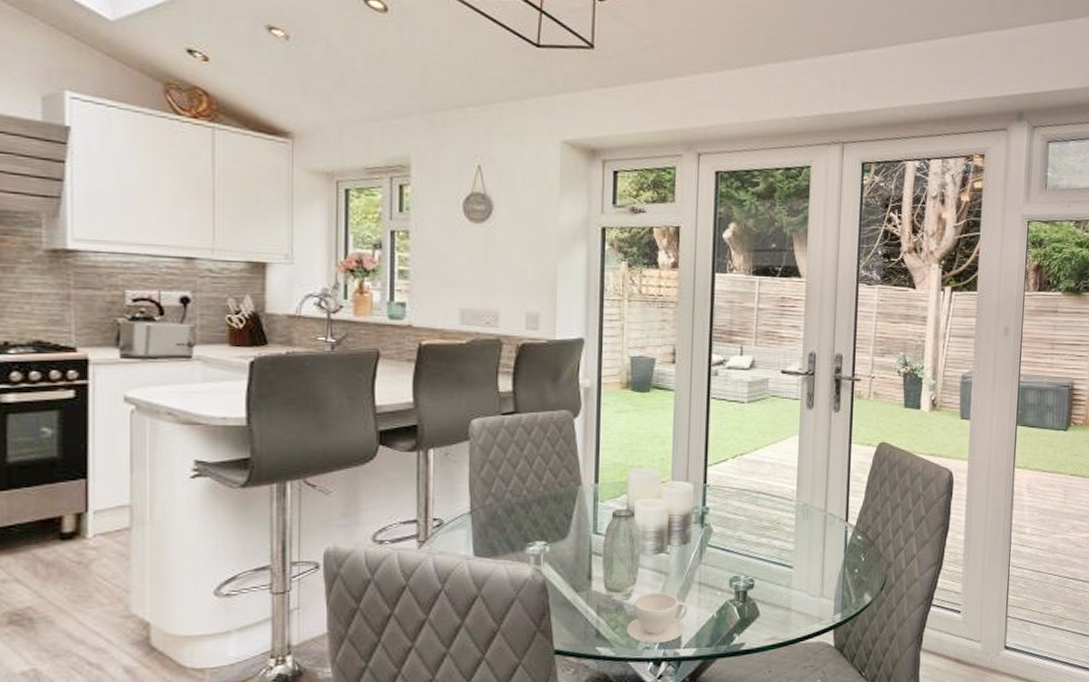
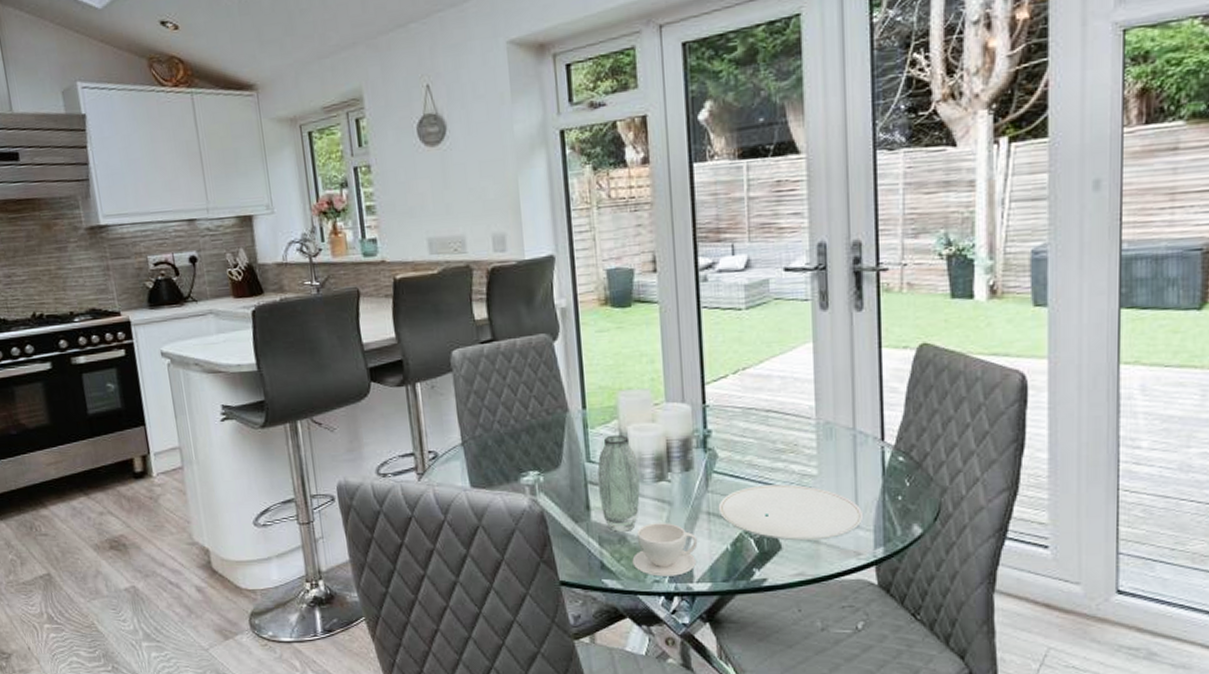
toaster: present [118,320,195,361] -> none [148,279,208,319]
plate: none [709,558,828,609] -> present [718,484,864,541]

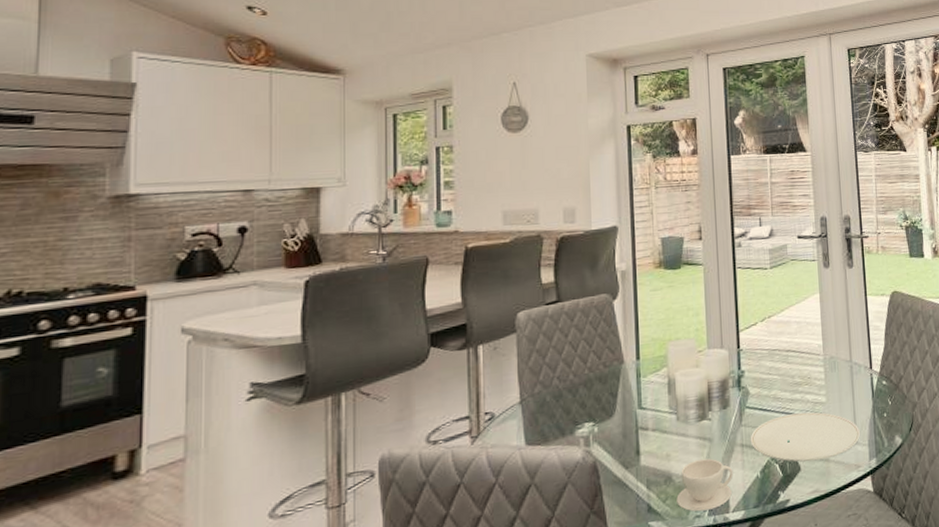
vase: present [597,434,641,532] -> none [648,381,685,473]

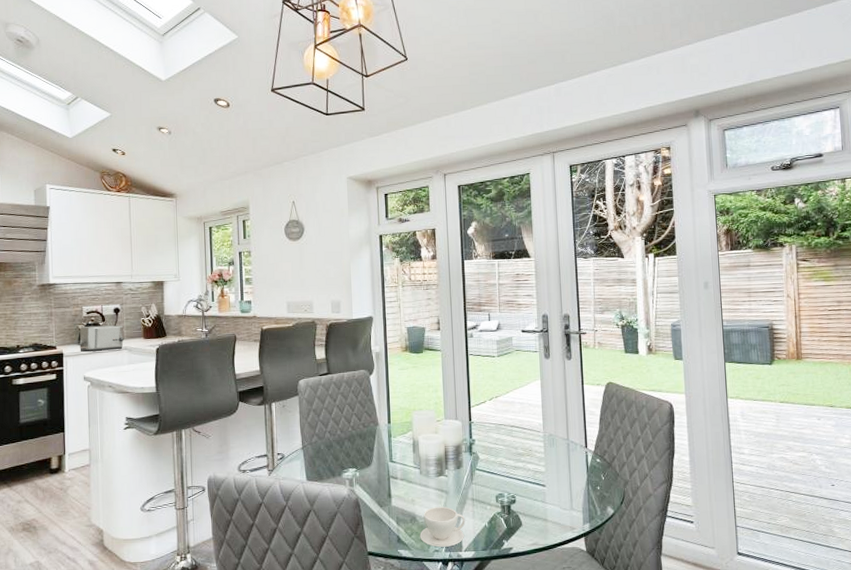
toaster: none [176,250,252,292] -> present [79,325,124,352]
plate: present [750,412,861,462] -> none [479,478,576,520]

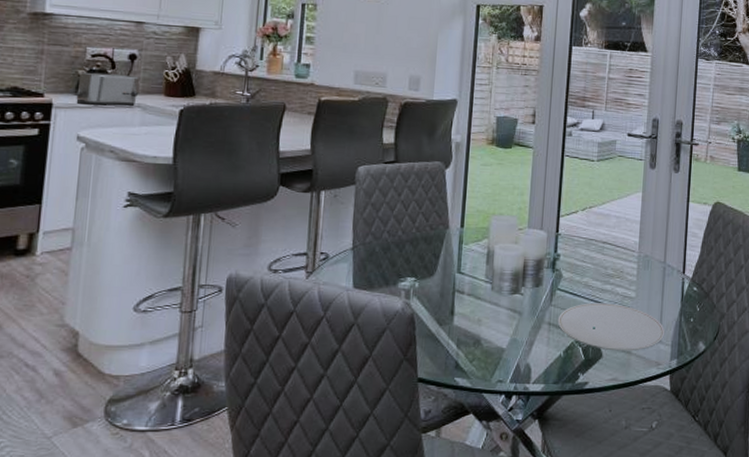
teacup: present [420,507,466,547] -> none [482,330,538,377]
plate: none [479,478,576,520] -> present [557,303,665,351]

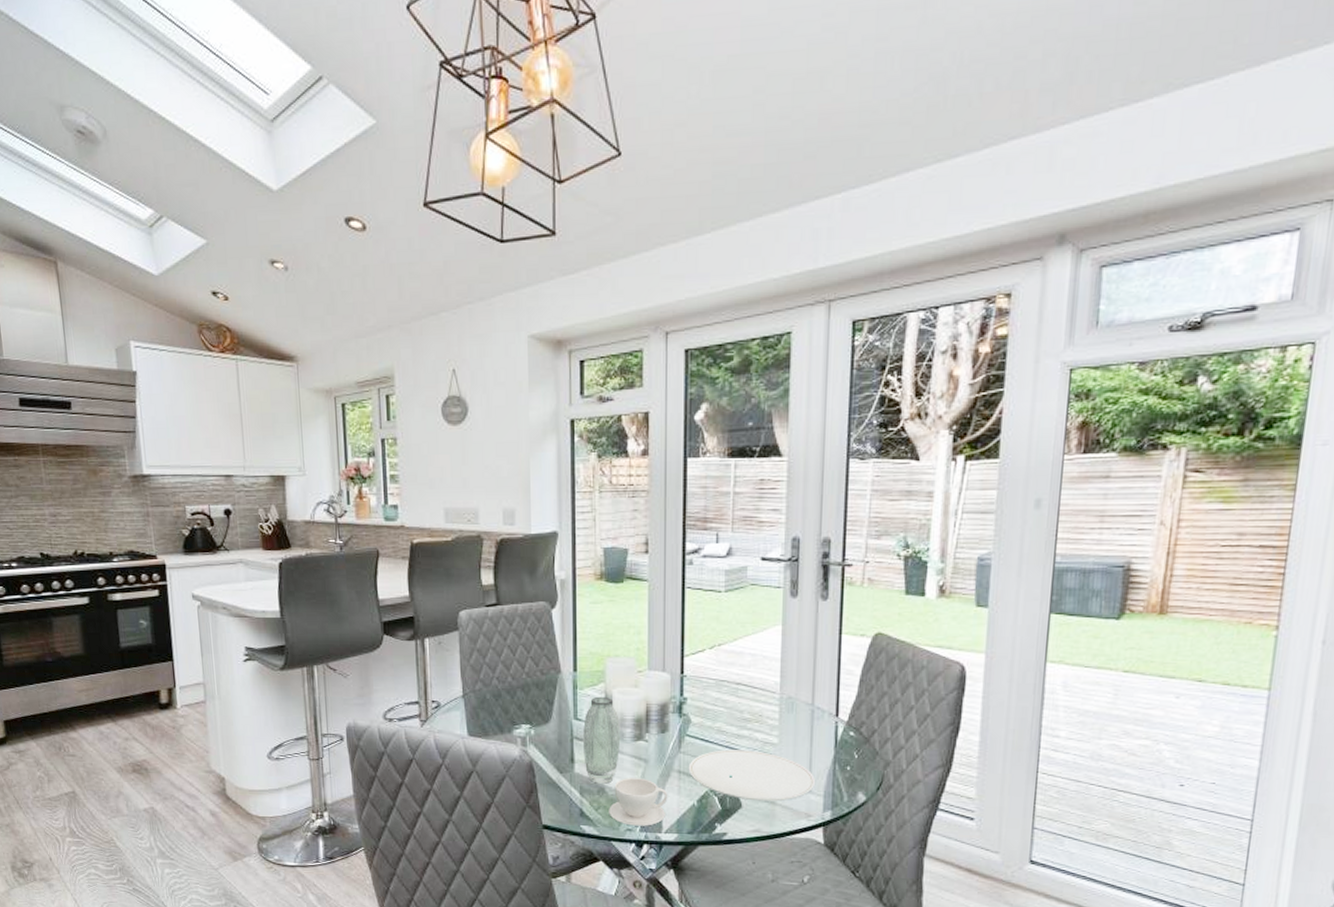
toaster: present [76,72,139,107] -> none [184,530,238,564]
vase: none [463,251,499,336] -> present [583,696,621,784]
teacup: none [482,330,538,377] -> present [609,778,668,826]

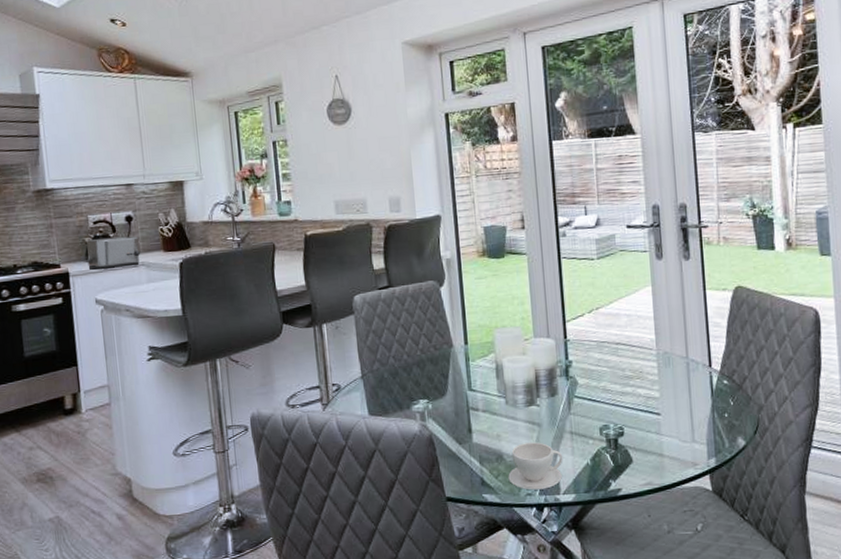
toaster: none [184,530,238,564] -> present [87,236,140,270]
vase: present [583,696,621,784] -> none [478,366,514,451]
plate: present [688,749,816,802] -> none [579,406,698,455]

